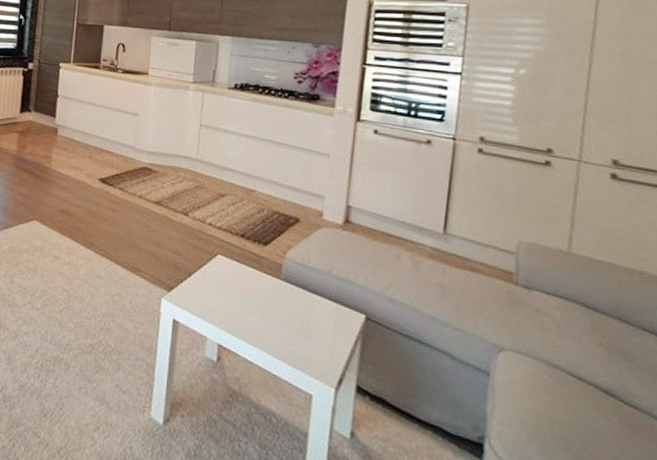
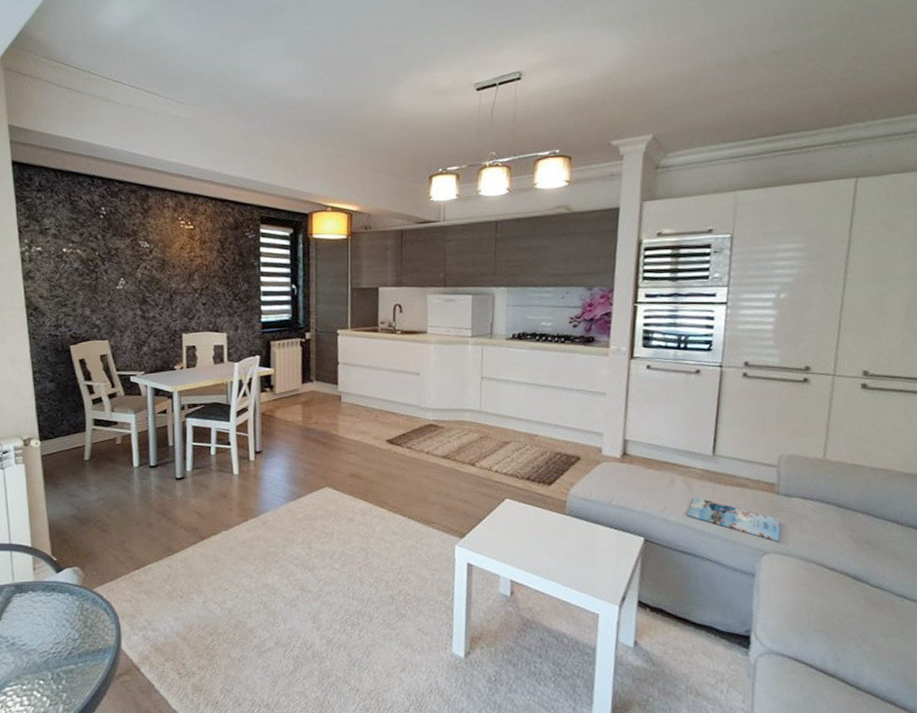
magazine: none [413,276,519,339] -> present [686,497,781,542]

